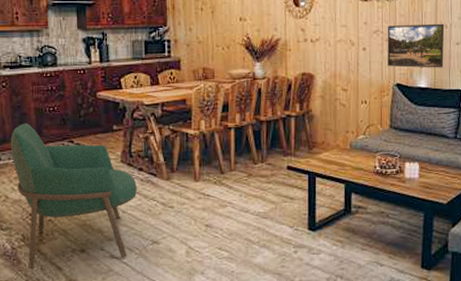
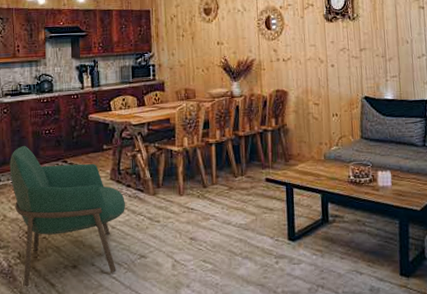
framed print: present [387,23,445,68] -> none [352,39,408,81]

